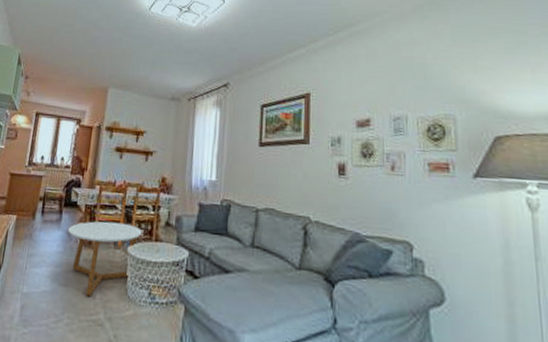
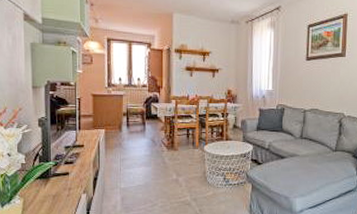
coffee table: present [68,221,142,297] -> none [153,128,215,186]

